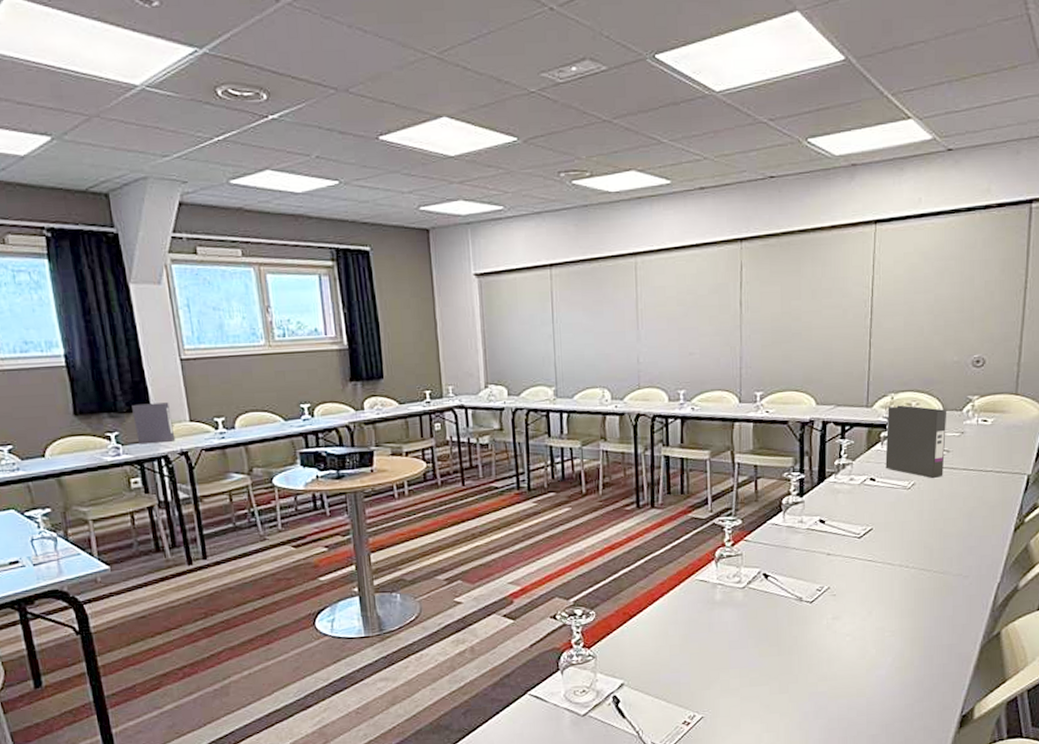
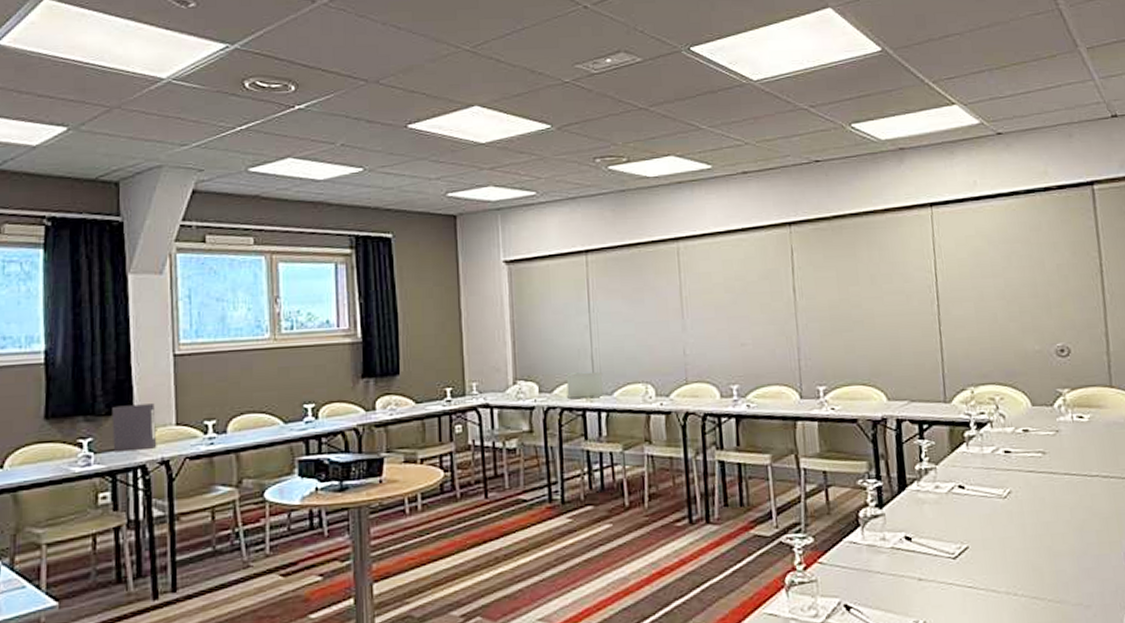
laptop: none [532,377,565,401] -> present [566,371,603,399]
binder: present [885,405,947,478] -> none [968,400,1043,485]

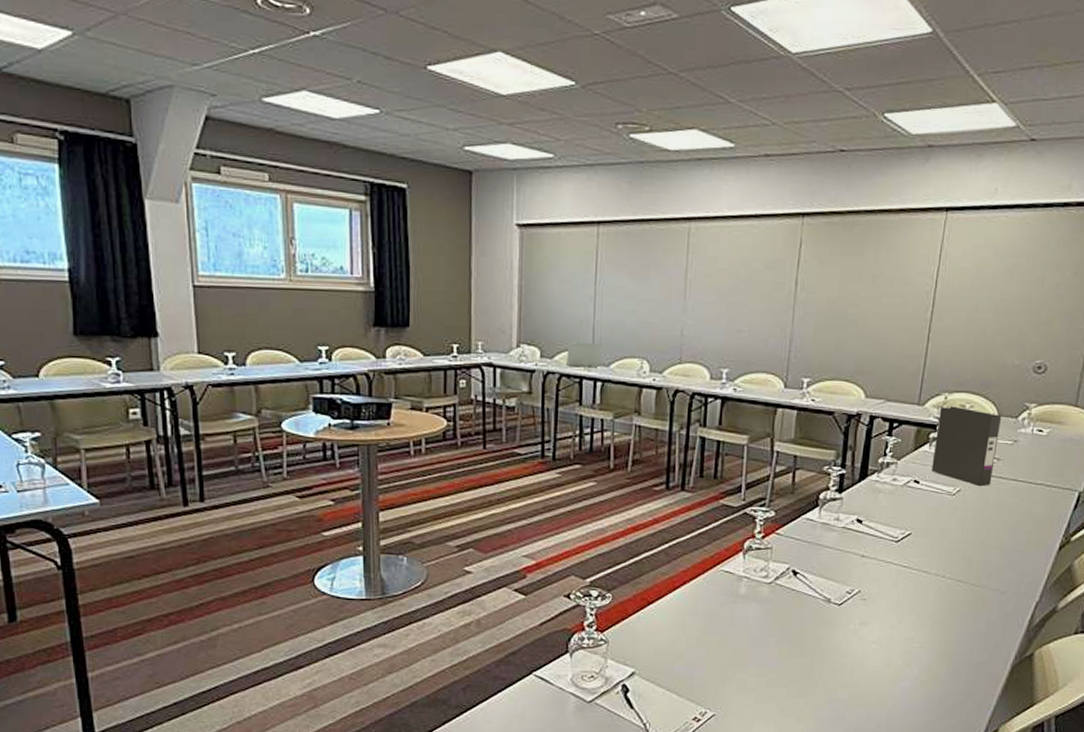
binder: present [112,403,157,453] -> none [137,329,181,374]
binder: none [968,400,1043,485] -> present [931,406,1002,486]

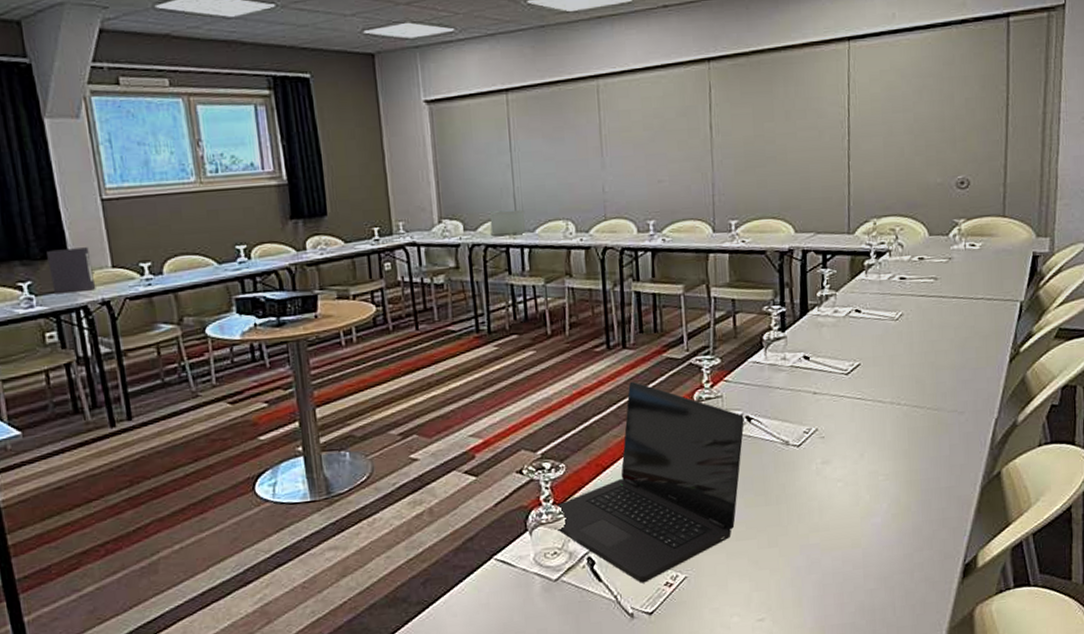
binder: none [137,329,181,374] -> present [47,247,96,295]
laptop: none [594,523,790,715] -> present [554,381,744,583]
binder: present [931,406,1002,486] -> none [870,230,933,308]

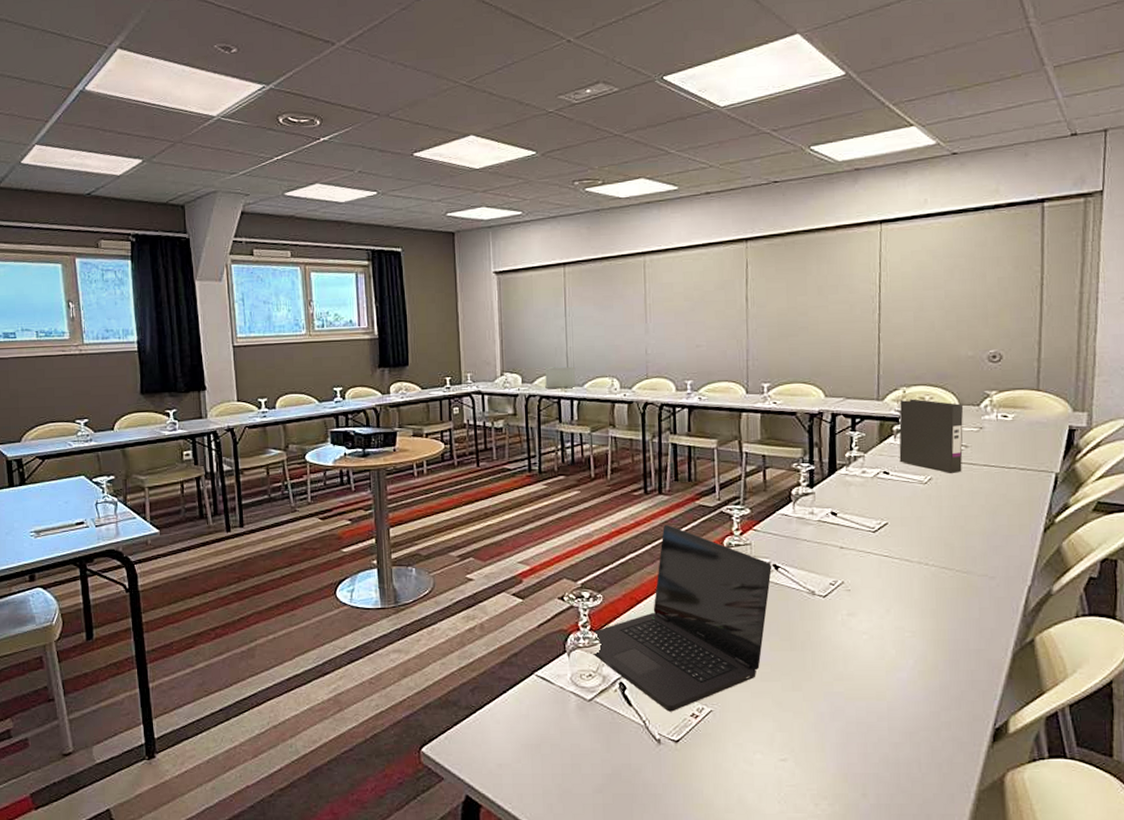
binder: present [47,247,96,295] -> none [189,384,224,421]
binder: none [870,230,933,308] -> present [899,399,964,473]

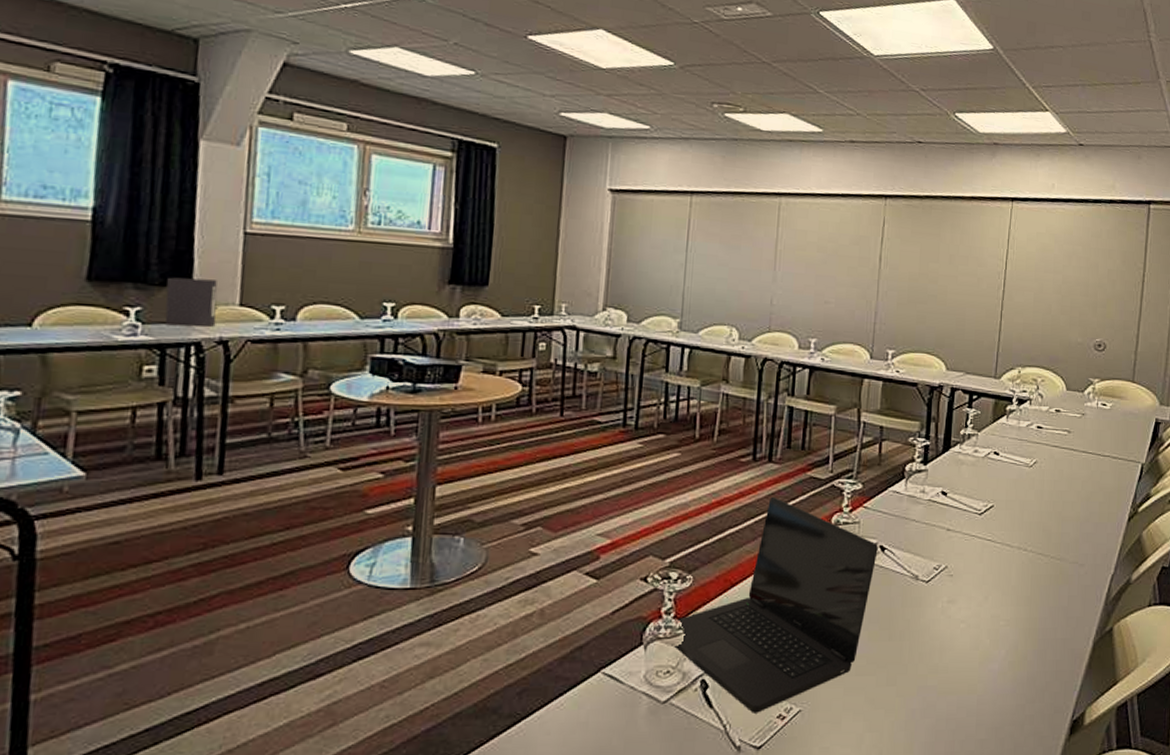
binder: none [189,384,224,421] -> present [164,277,218,328]
laptop: present [545,366,576,389] -> none [654,307,692,334]
binder: present [899,399,964,473] -> none [1009,379,1070,458]

